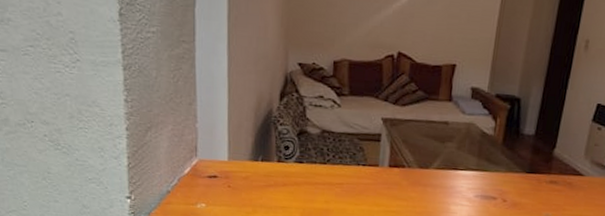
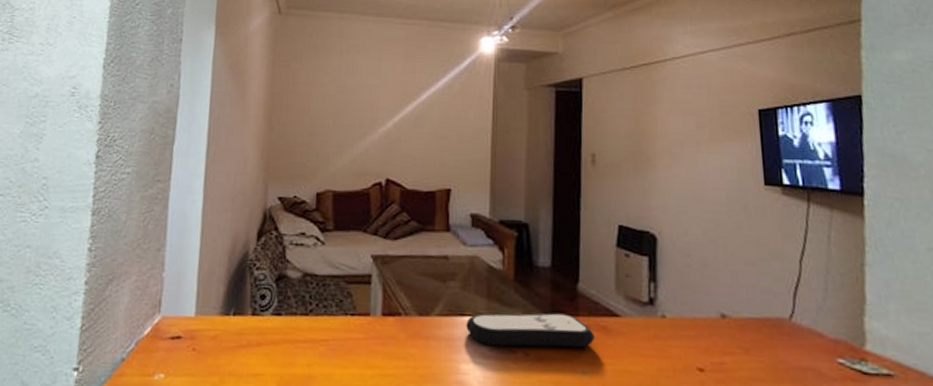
remote control: none [458,168,561,197] -> present [466,312,594,348]

